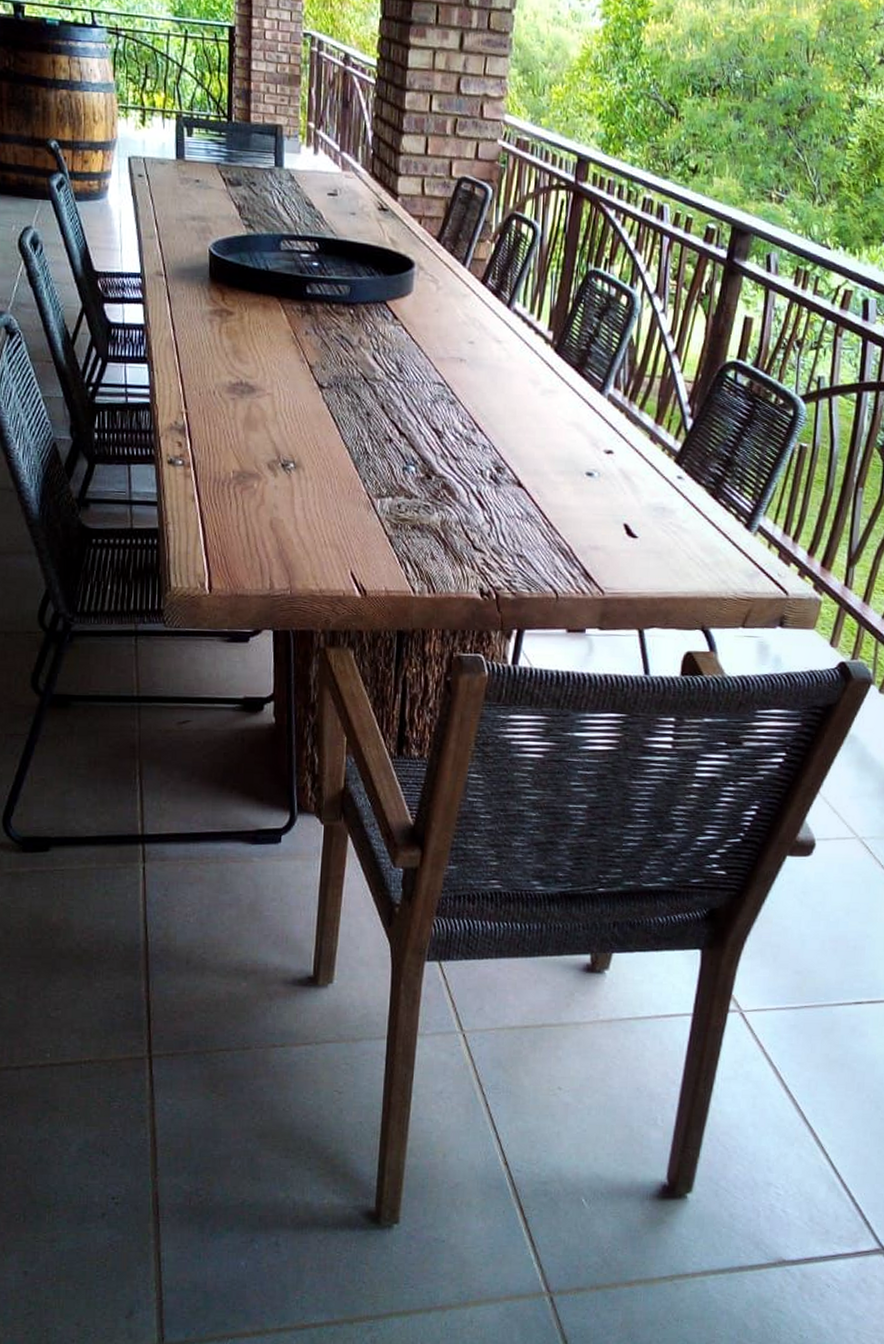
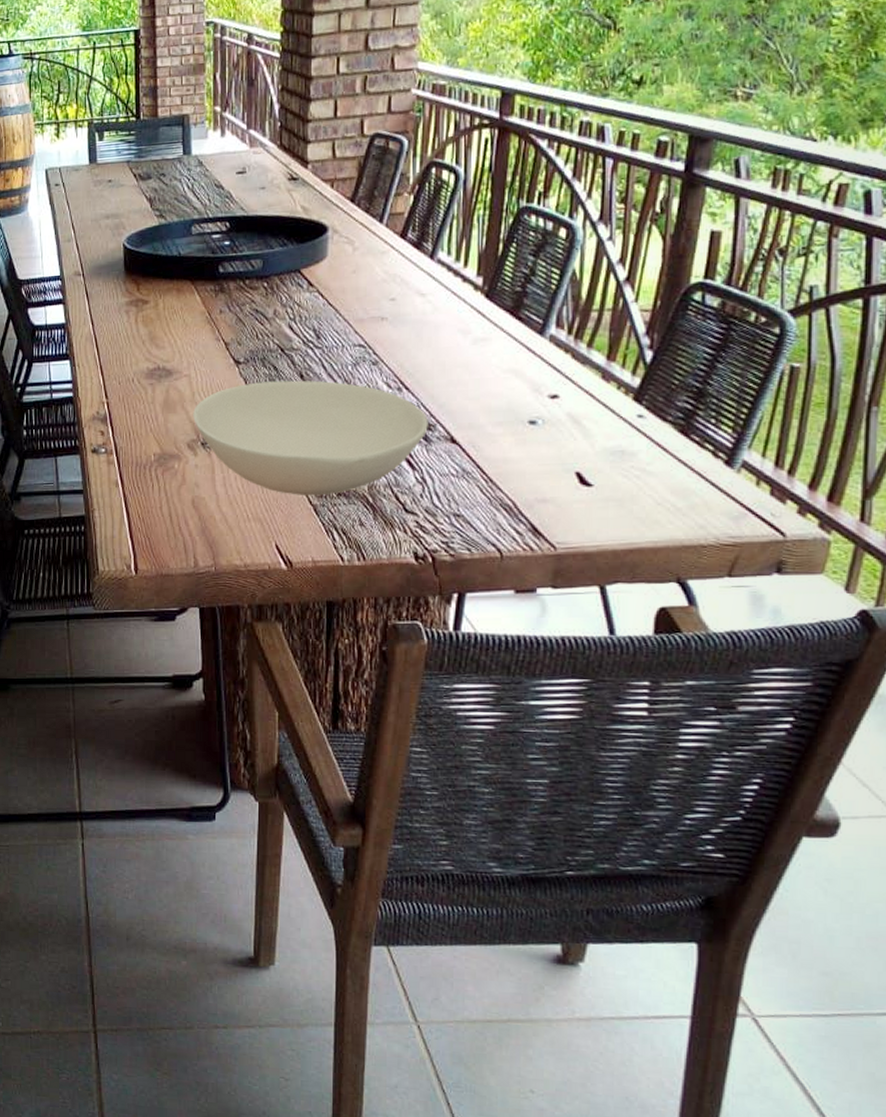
bowl: none [274,408,498,527] -> present [193,380,428,496]

